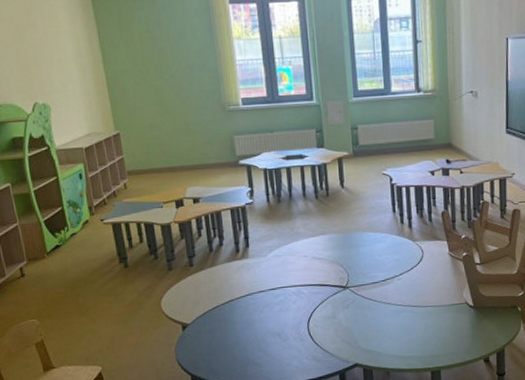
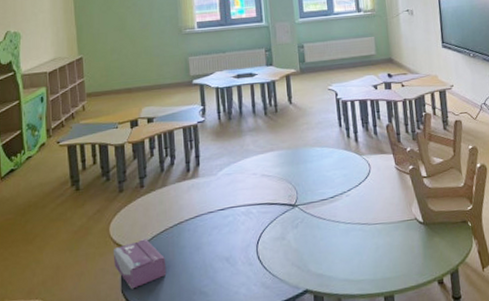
tissue box: none [166,314,220,359] -> present [113,239,167,290]

